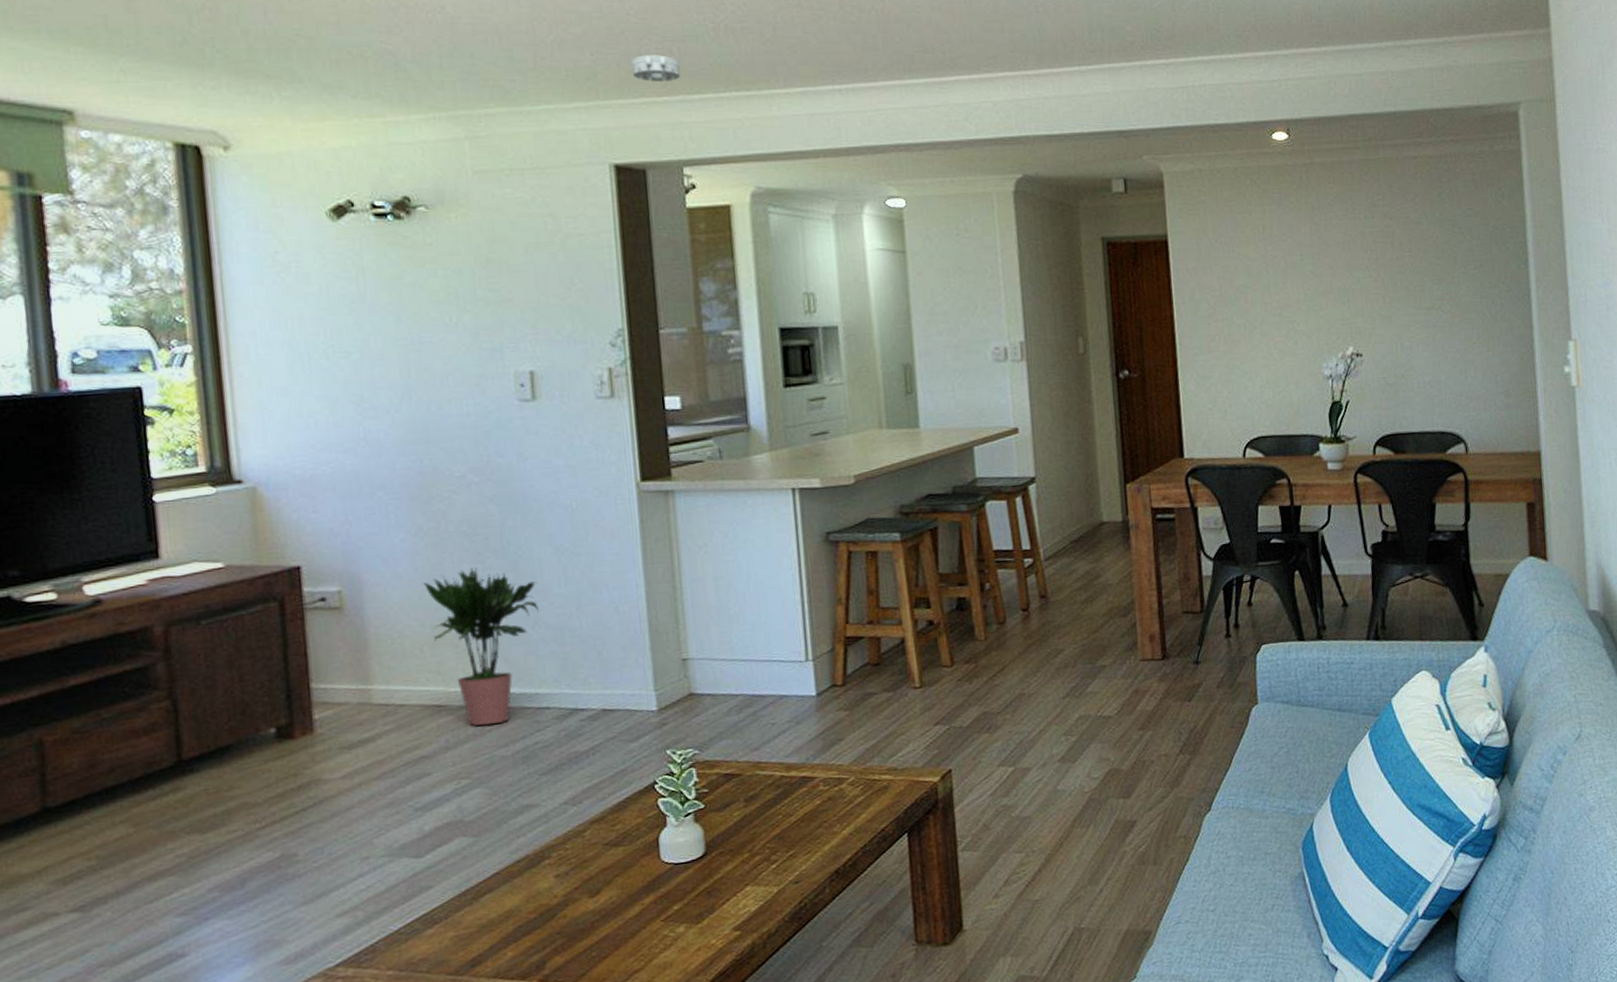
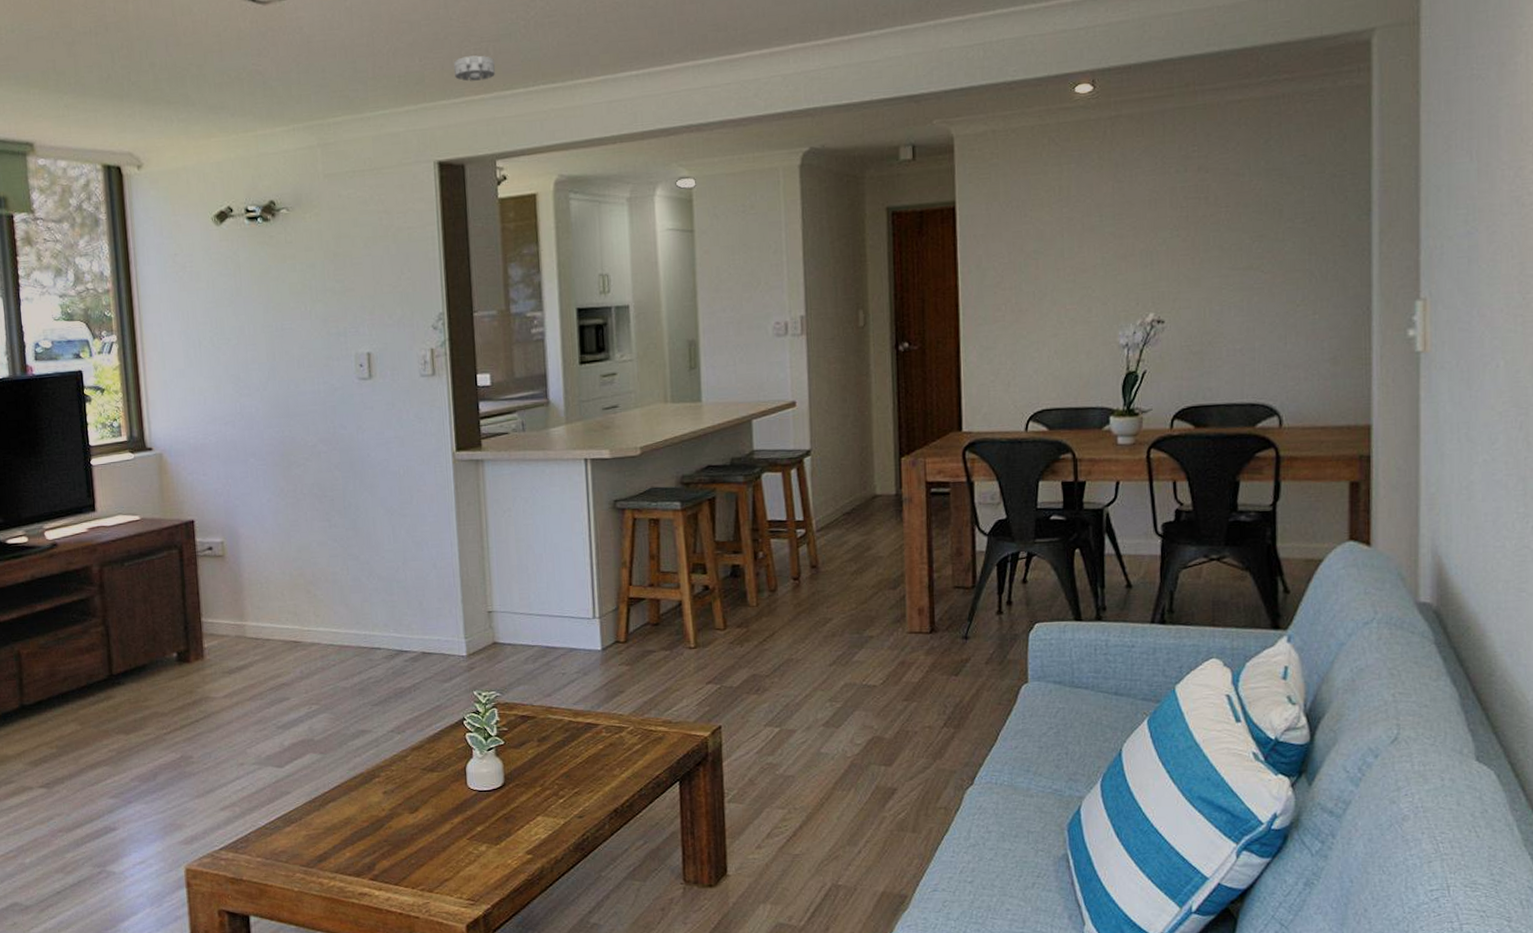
potted plant: present [423,568,539,727] -> none [284,525,373,661]

